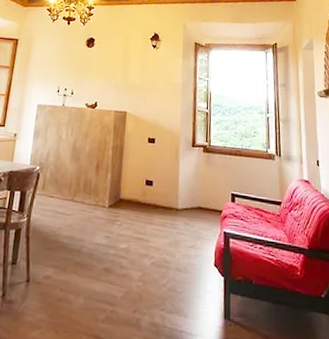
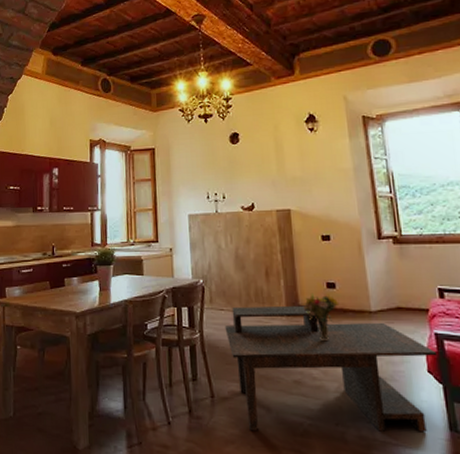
coffee table: none [51,195,224,320] -> present [224,305,438,433]
bouquet: none [123,188,154,234] -> present [303,292,340,342]

